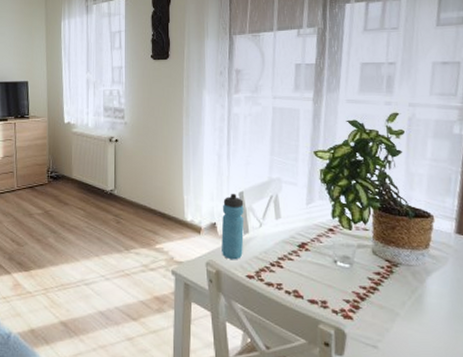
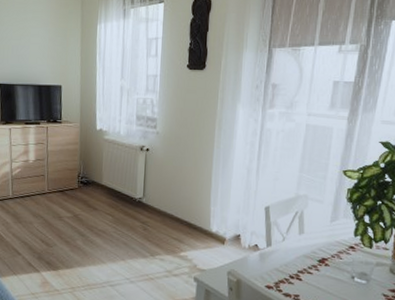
water bottle: present [221,193,244,260] -> none [244,207,269,271]

